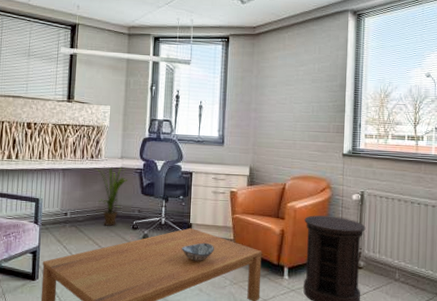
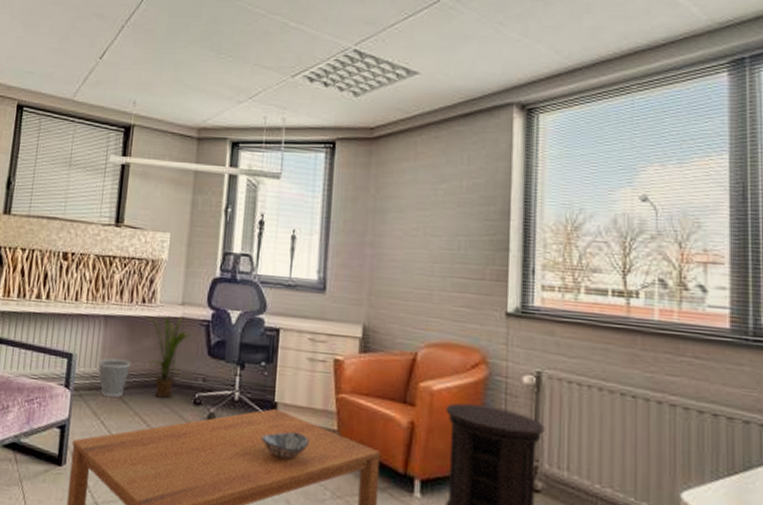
wastebasket: none [59,200,85,229] -> present [98,358,132,398]

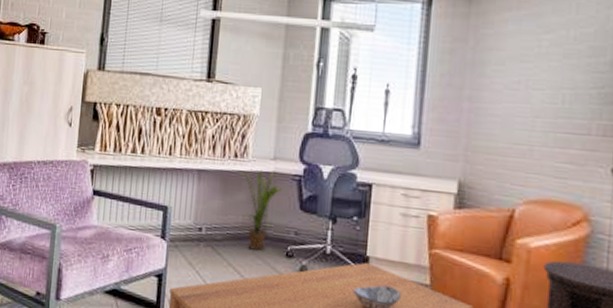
wastebasket: present [98,358,132,398] -> none [193,211,225,249]

